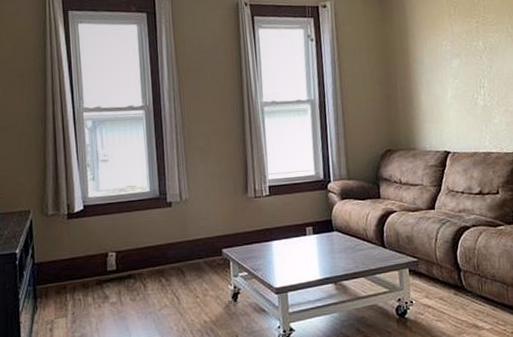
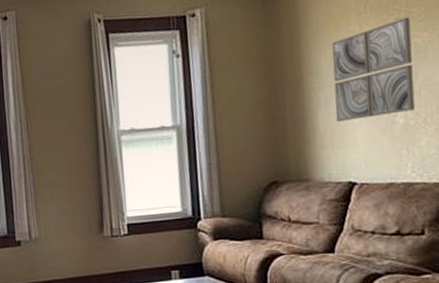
wall art: none [431,21,491,101] -> present [331,17,416,122]

